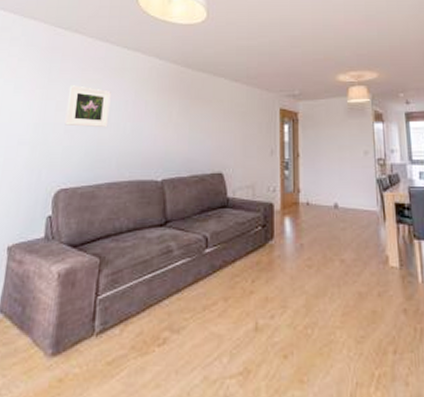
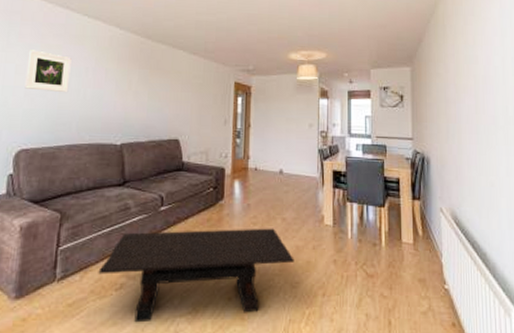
coffee table: none [139,271,358,385] -> present [98,228,294,323]

